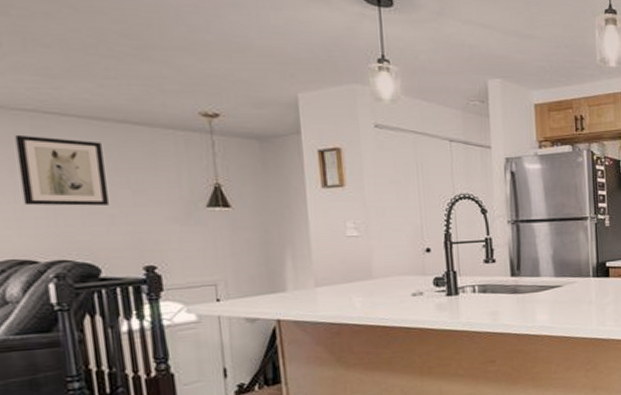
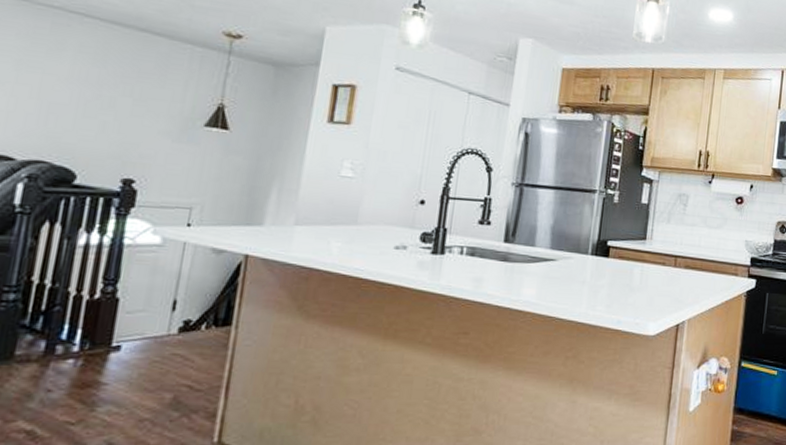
wall art: present [15,134,109,206] -> none [20,28,117,111]

